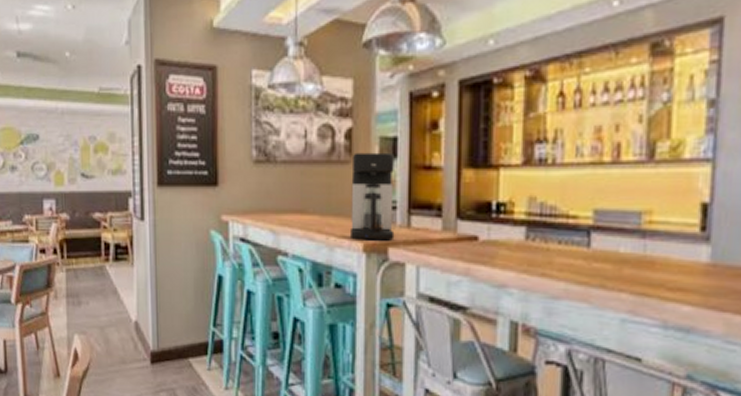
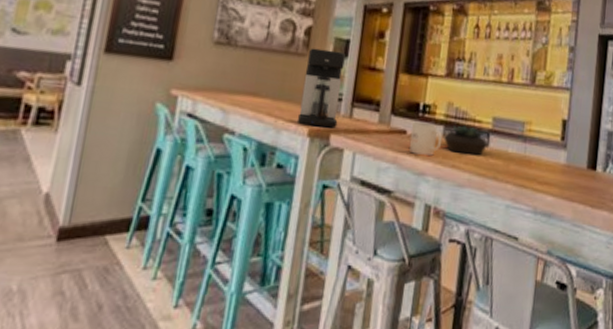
mug: none [483,224,526,265] -> present [408,121,443,156]
succulent plant: none [526,224,590,260] -> present [443,125,489,156]

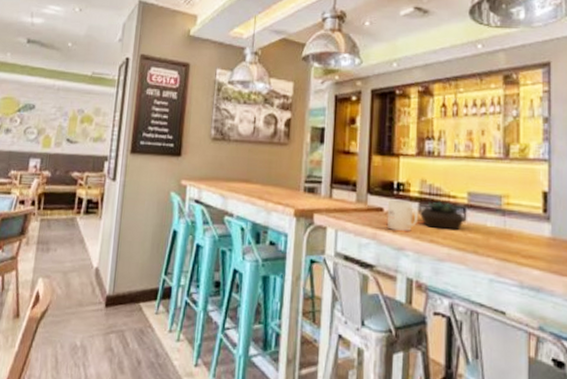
coffee maker: present [297,48,346,128] -> none [284,137,322,208]

